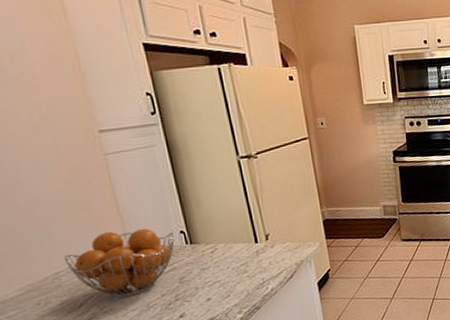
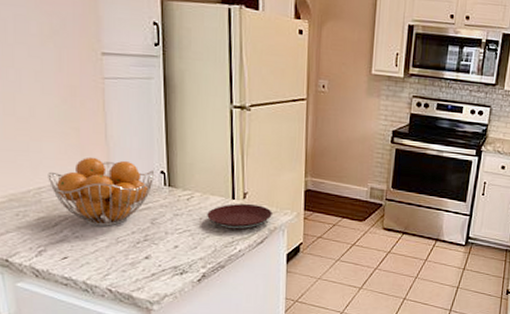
plate: none [233,243,297,272] -> present [207,203,272,230]

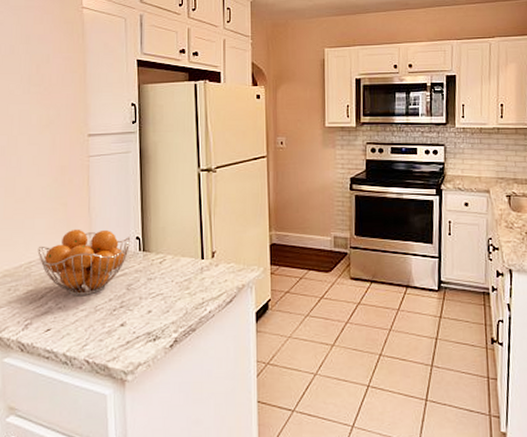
plate: present [207,203,272,230] -> none [178,262,240,290]

